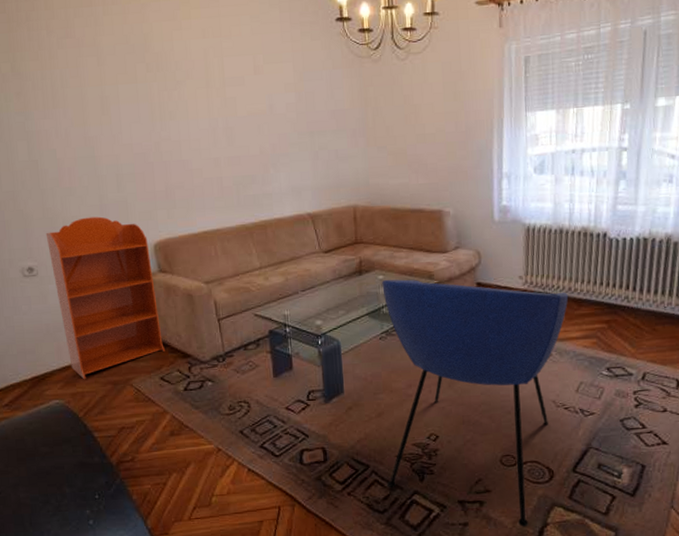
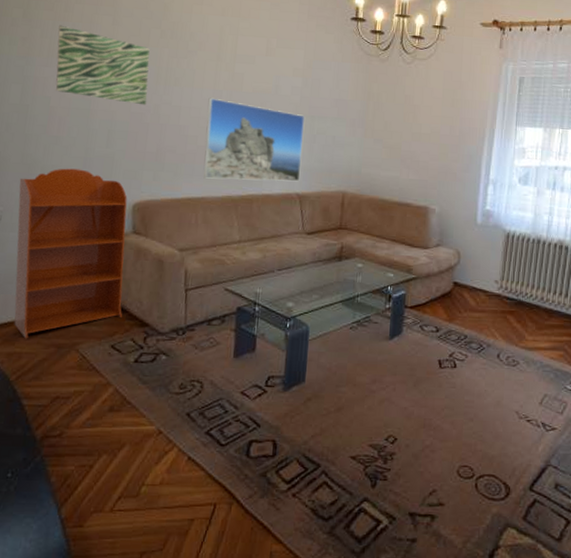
wall art: none [47,74,147,145] -> present [56,25,150,106]
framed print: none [205,127,309,210] -> present [203,97,304,182]
armchair: present [382,279,569,527] -> none [335,269,541,548]

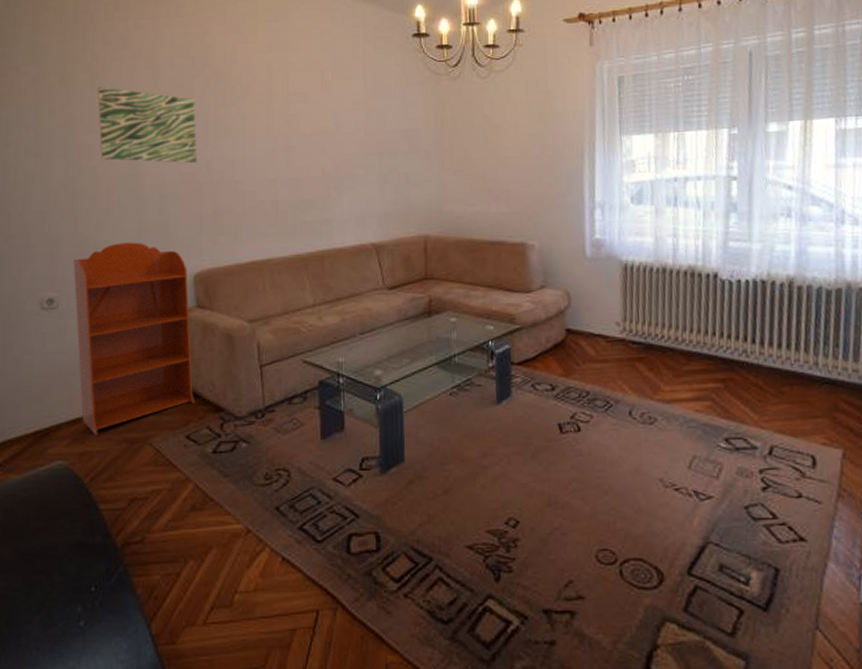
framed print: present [203,97,304,182] -> none [263,145,374,238]

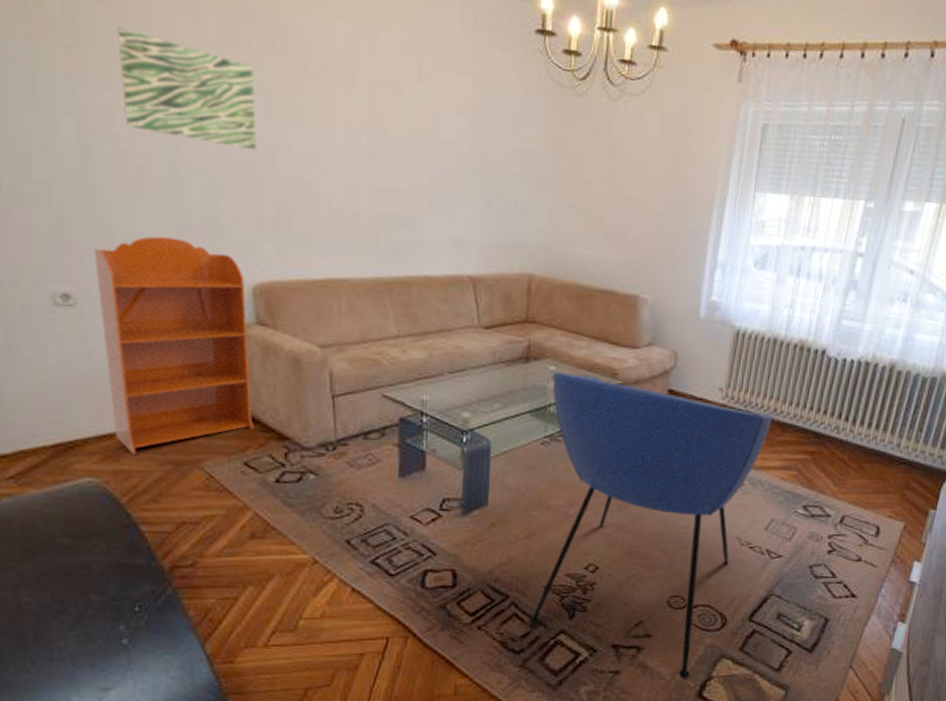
armchair: none [453,323,676,649] -> present [527,372,773,679]

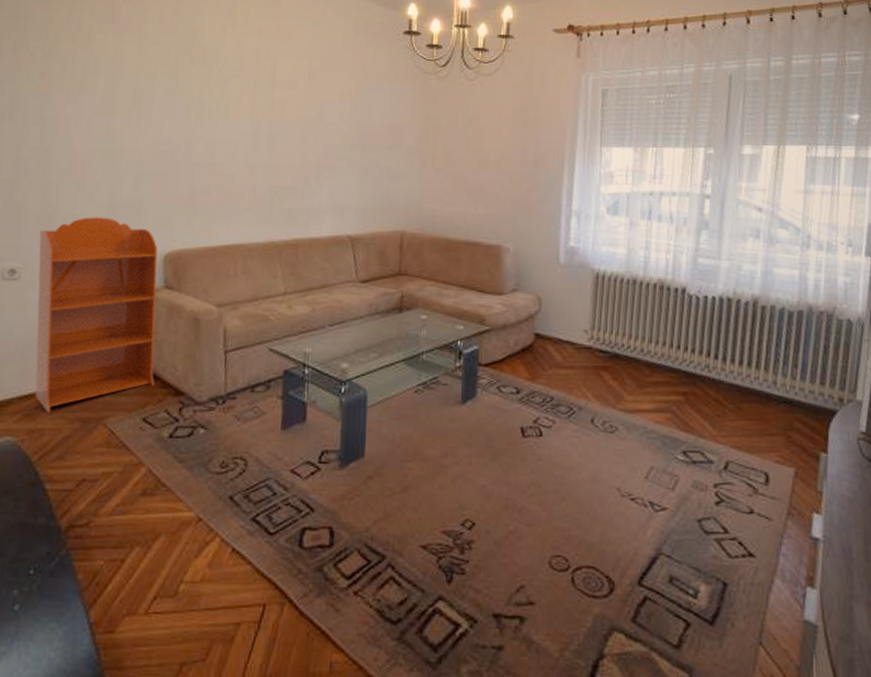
wall art: present [117,26,257,151] -> none [77,57,180,143]
armchair: present [527,372,773,679] -> none [404,321,641,658]

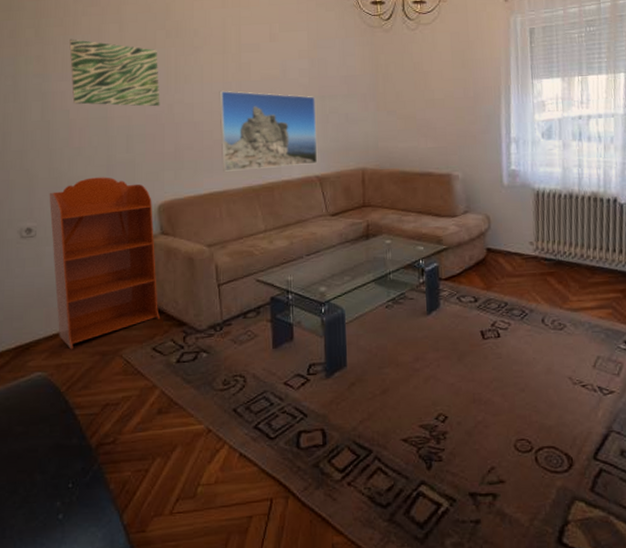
wall art: none [77,57,180,143] -> present [69,39,160,107]
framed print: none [242,130,354,223] -> present [219,90,318,172]

